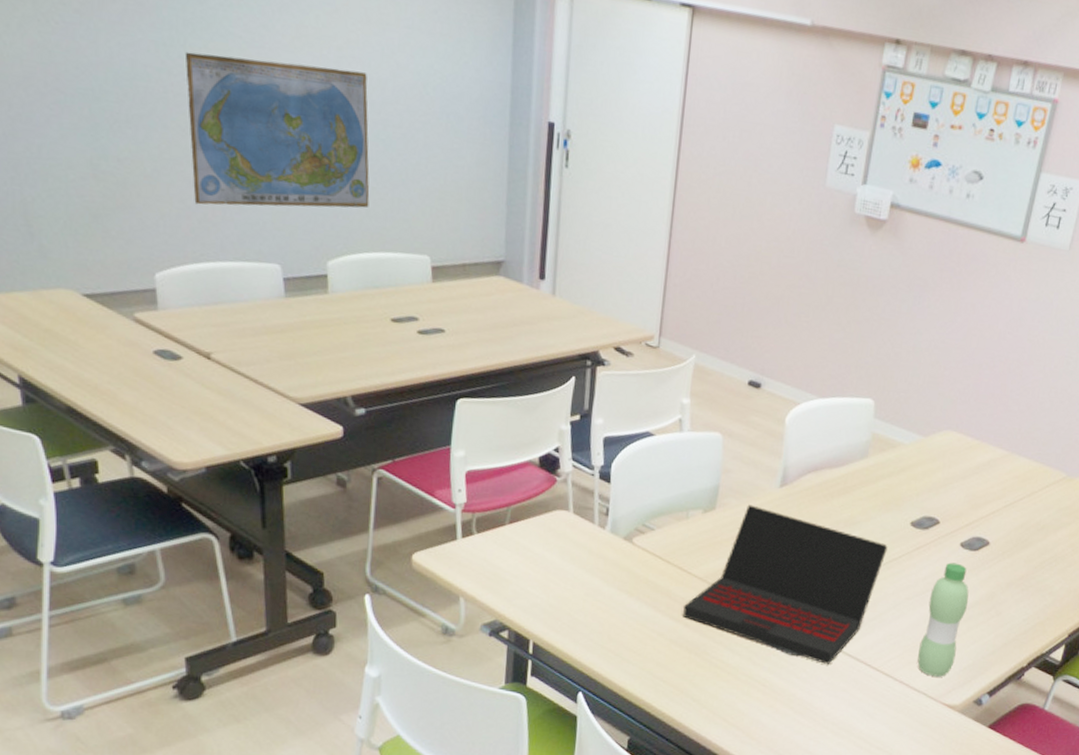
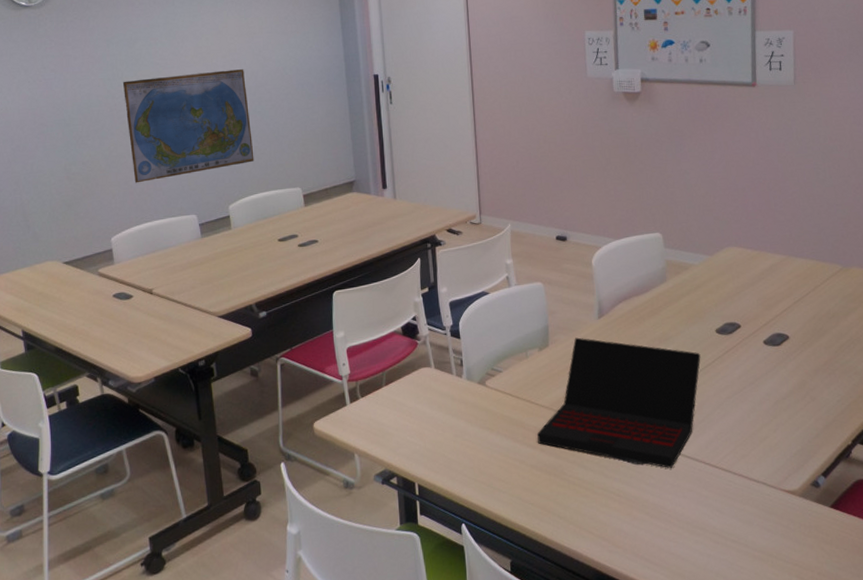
water bottle: present [917,562,969,677] -> none [747,359,784,466]

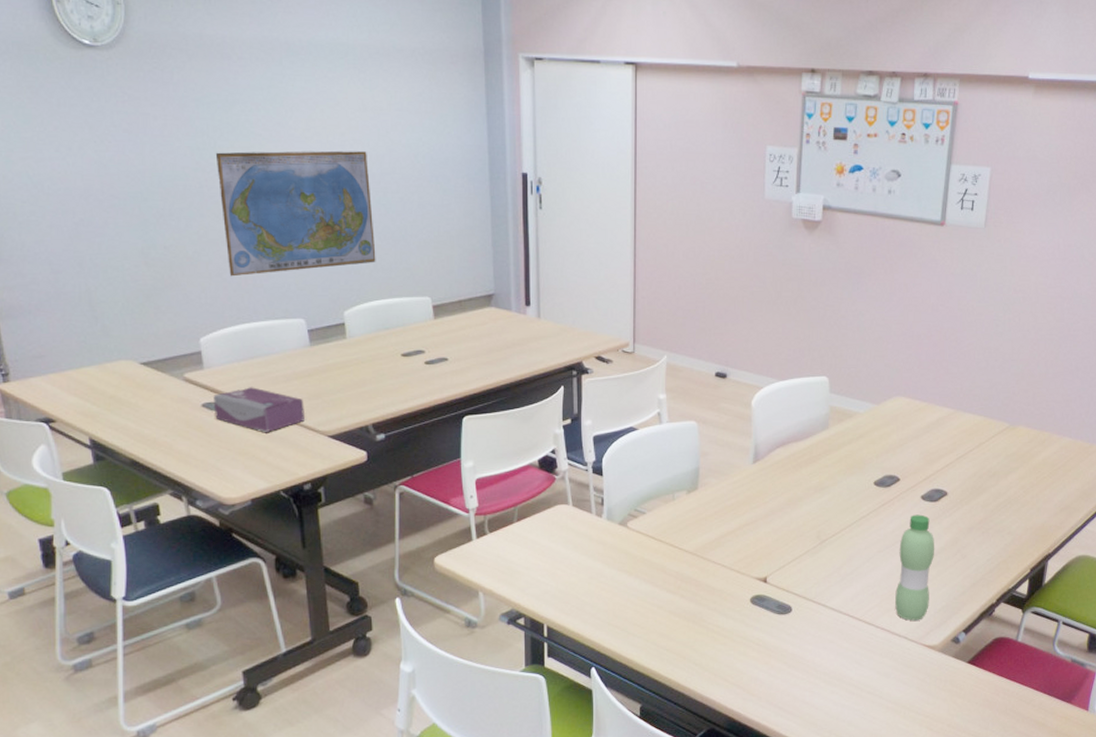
tissue box: none [122,277,198,316] -> present [213,387,305,432]
laptop: present [537,337,701,469] -> none [678,482,856,620]
water bottle: none [747,359,784,466] -> present [895,514,935,621]

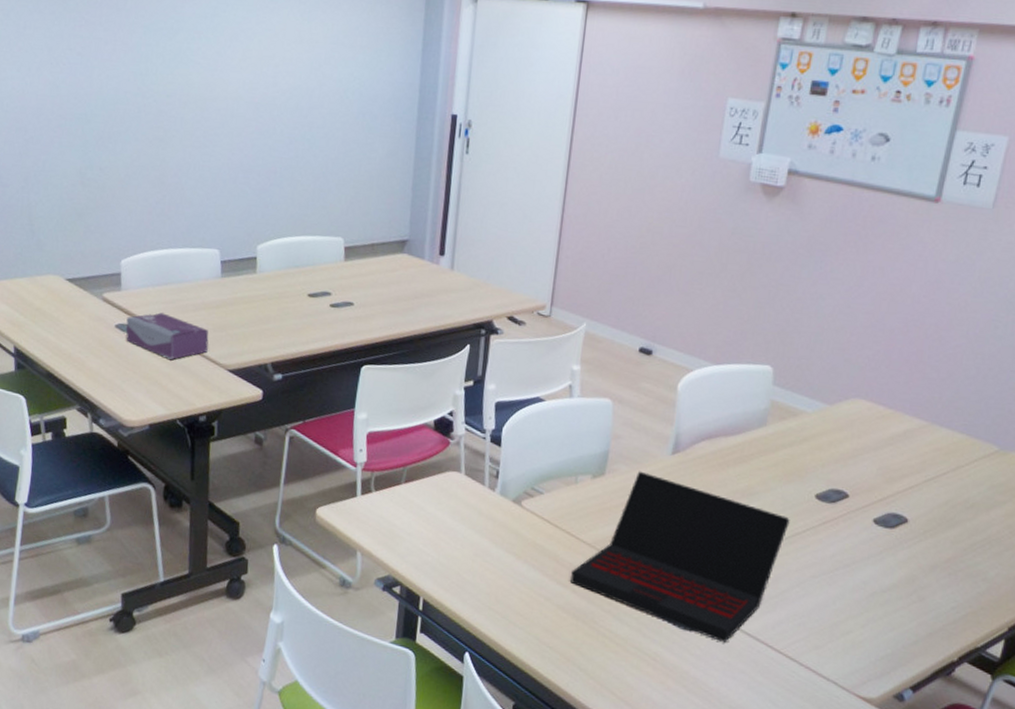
world map: present [215,150,376,277] -> none [155,78,298,202]
laptop: none [678,482,856,620] -> present [570,471,790,644]
water bottle: present [895,514,935,621] -> none [826,539,885,666]

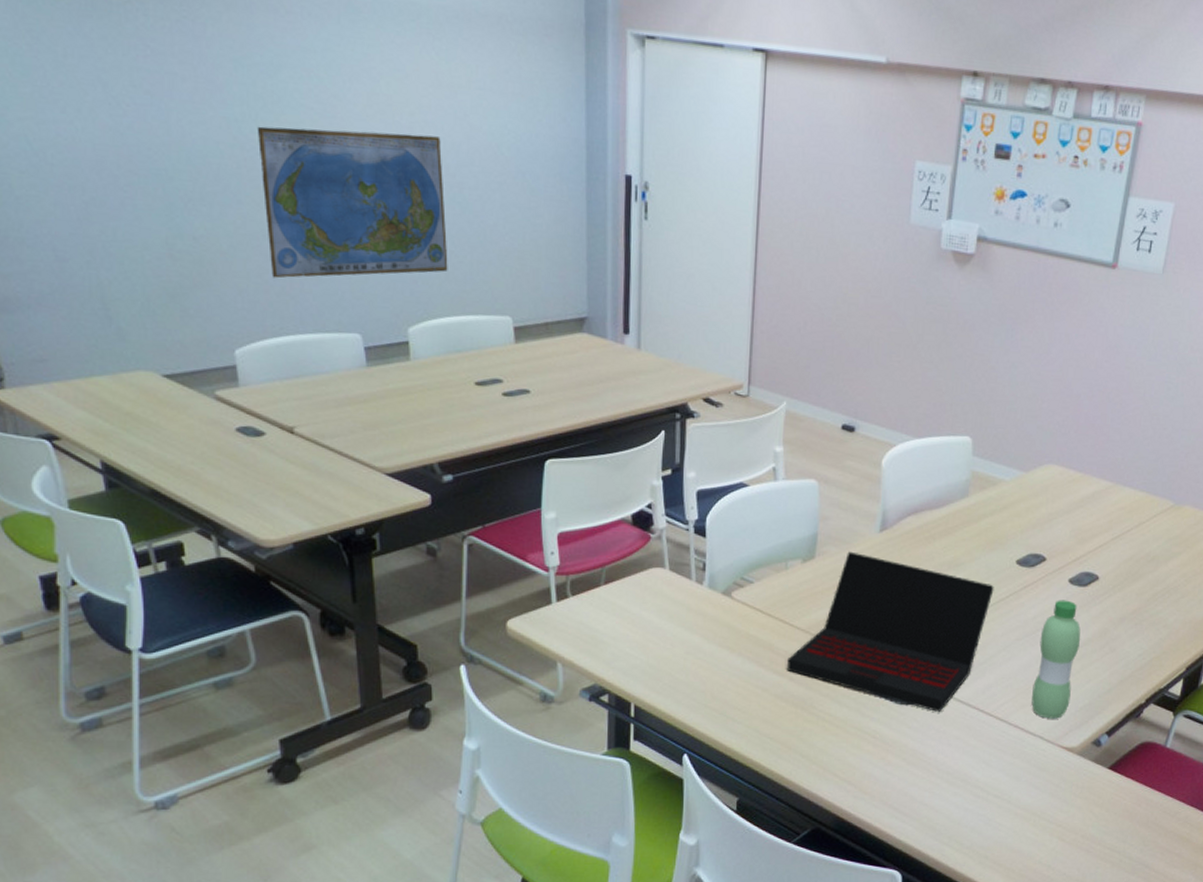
tissue box: present [126,312,209,360] -> none [250,411,358,465]
world map: none [155,78,298,202] -> present [257,126,448,279]
water bottle: none [826,539,885,666] -> present [1031,600,1081,719]

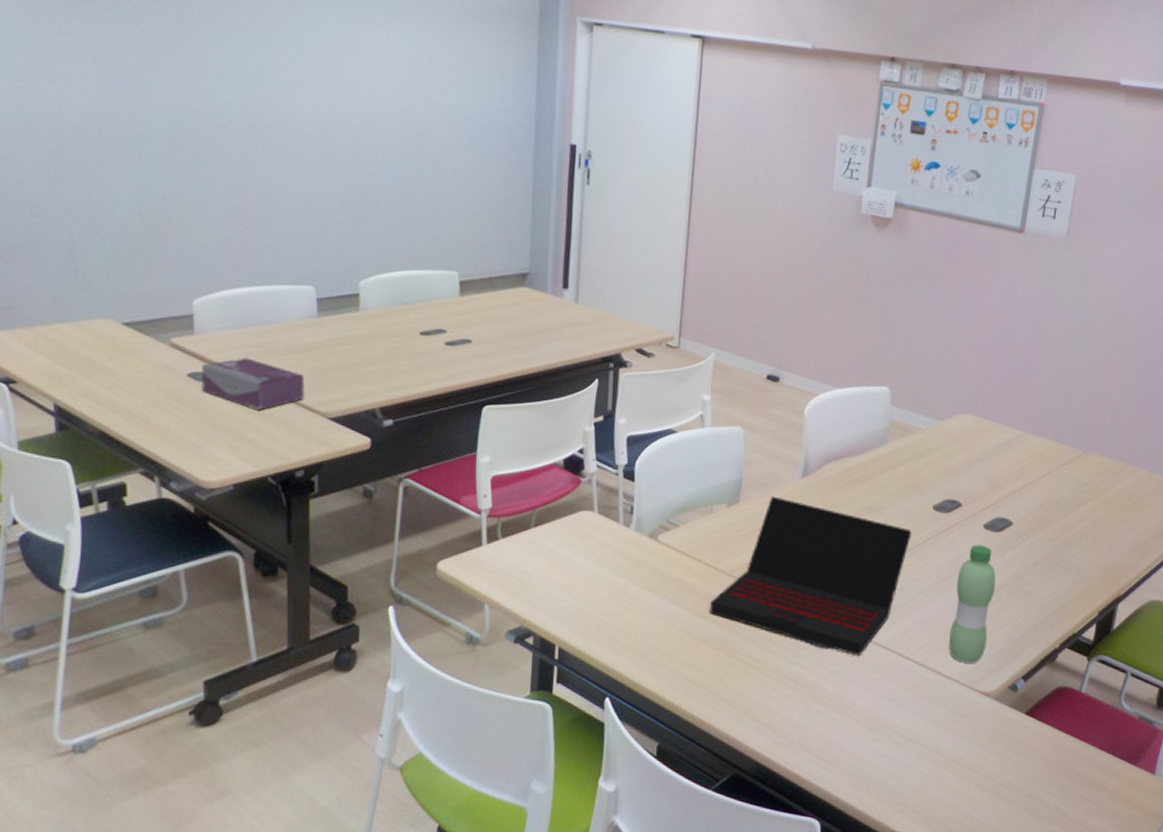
tissue box: none [250,411,358,465] -> present [201,358,305,410]
world map: present [257,126,448,279] -> none [231,97,402,234]

